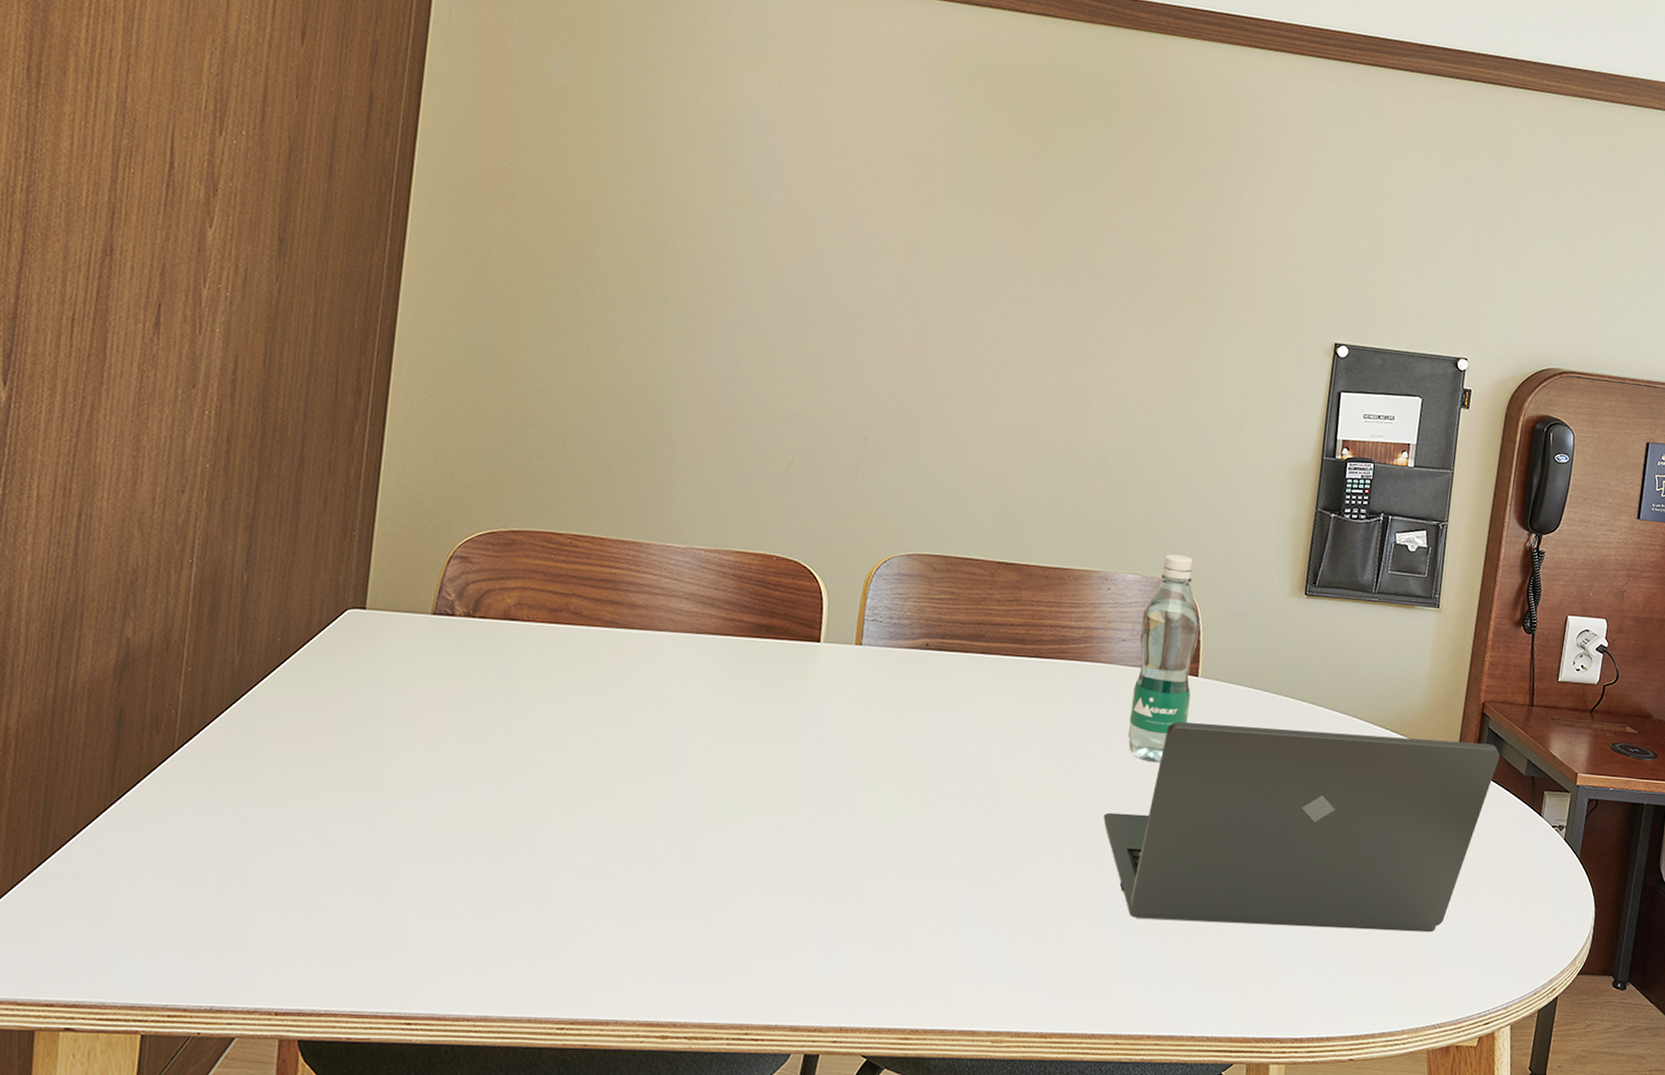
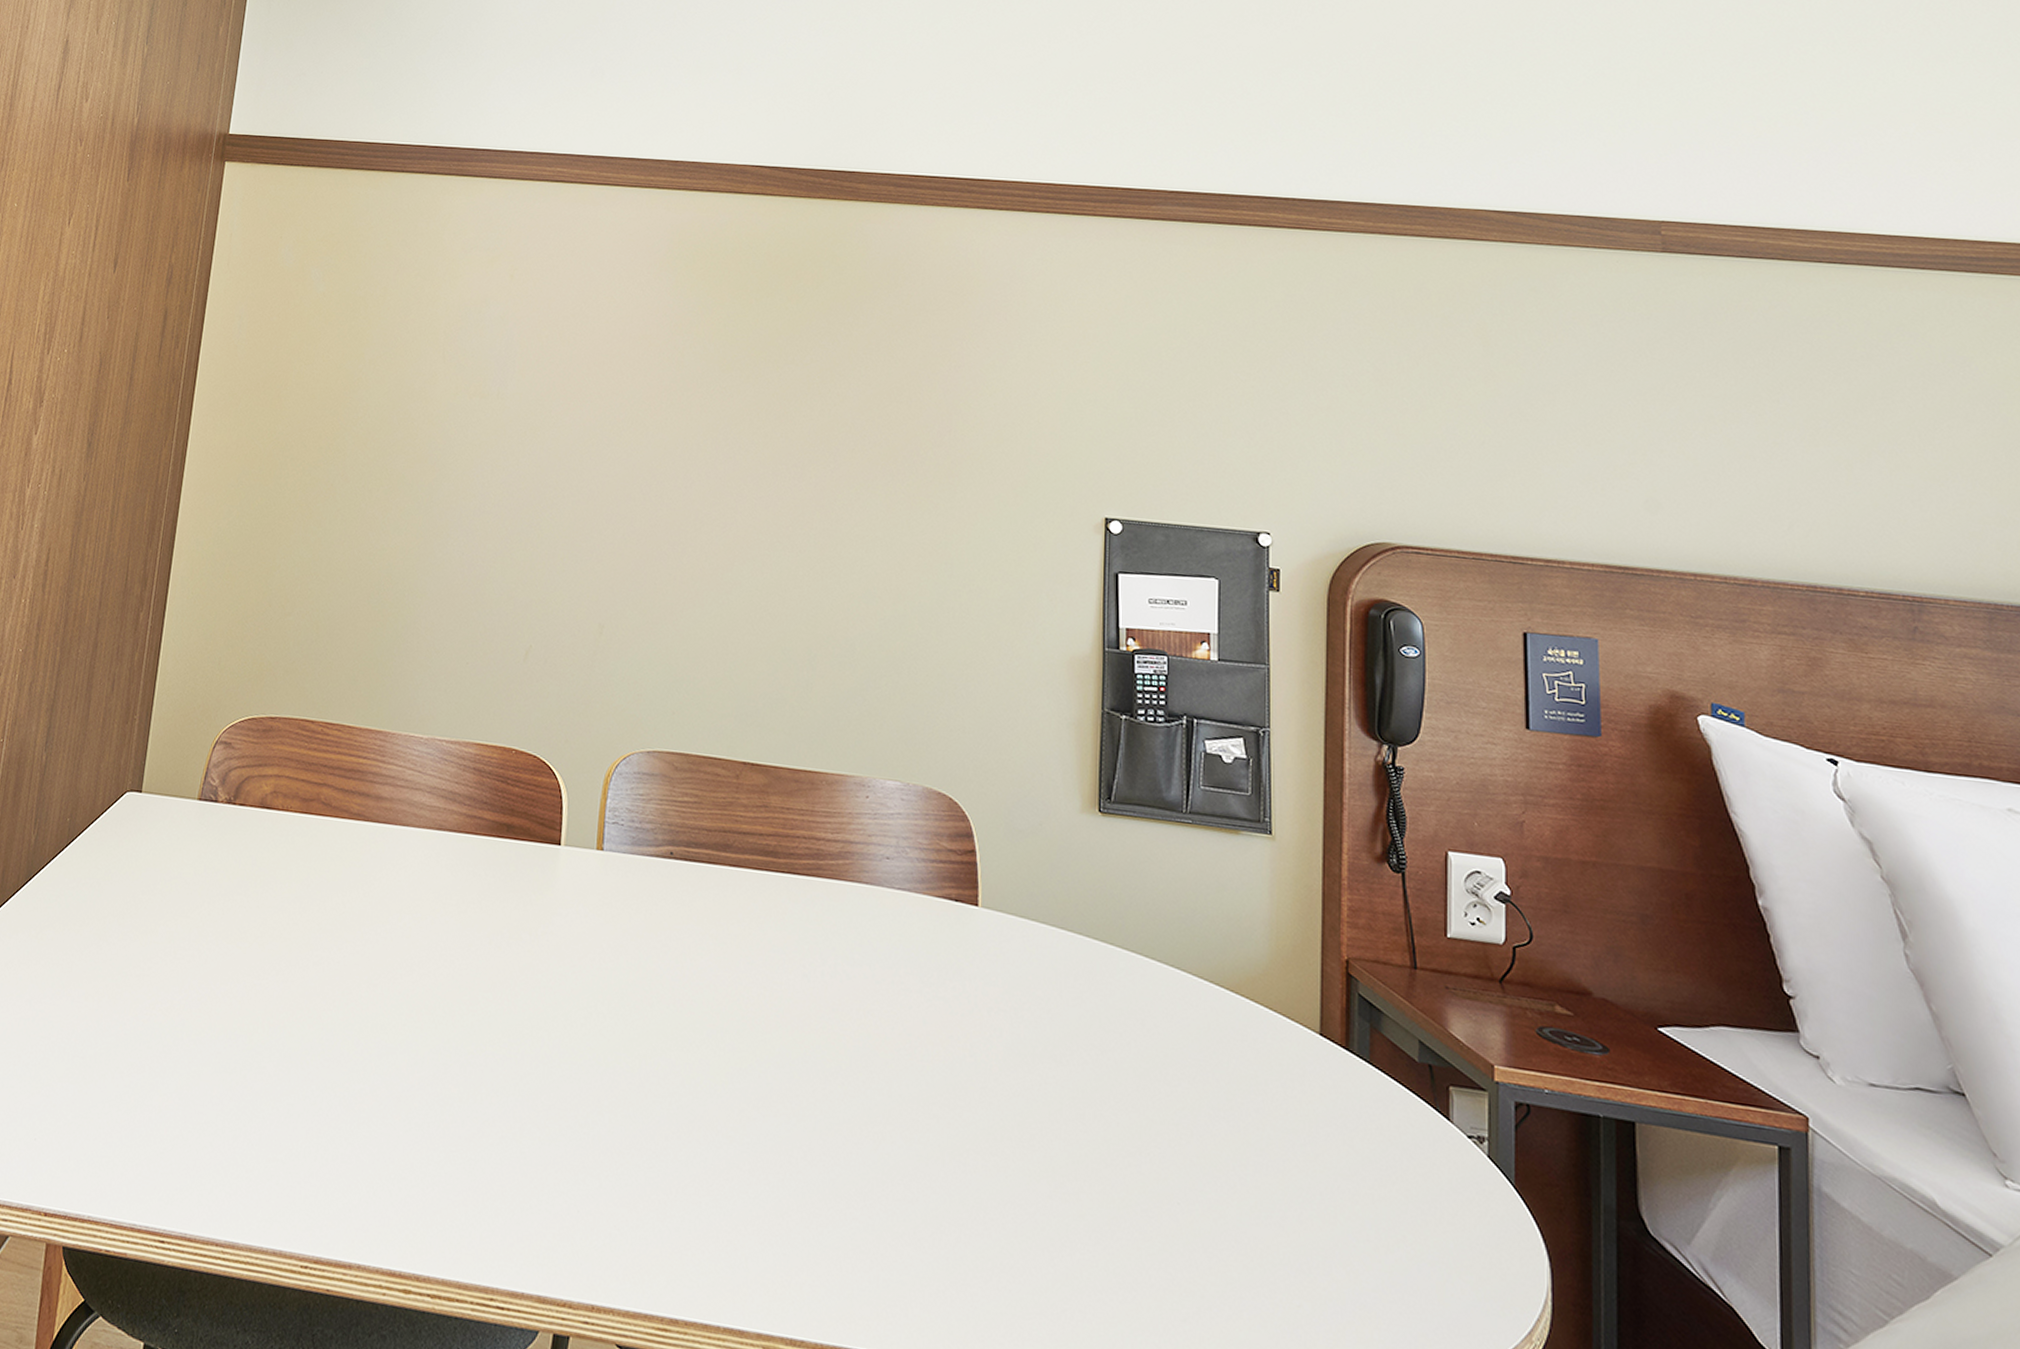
laptop: present [1103,721,1500,933] -> none [879,959,1379,1270]
bottle: present [1127,554,1200,763] -> none [900,758,974,1010]

